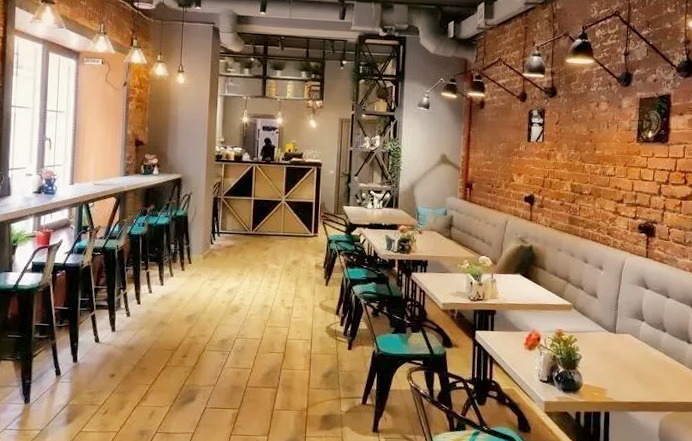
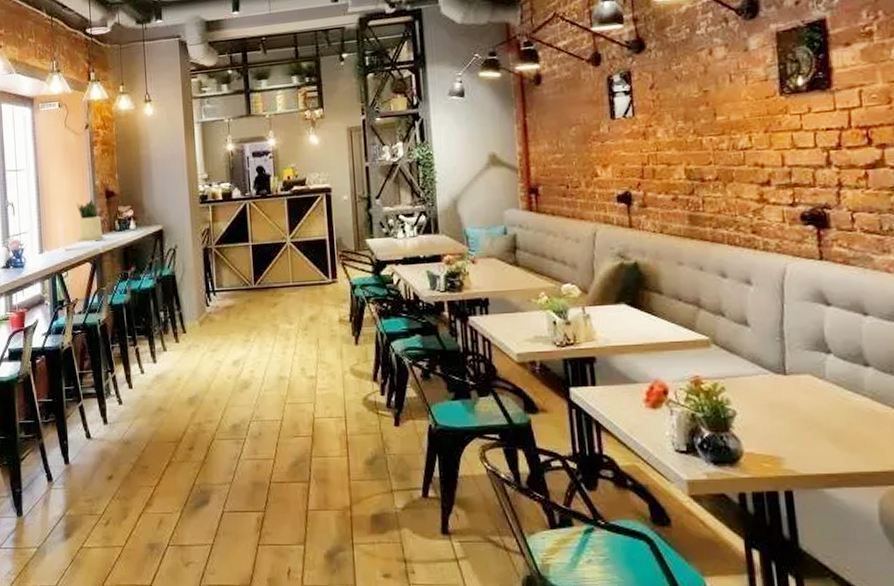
planter: none [106,145,131,181] -> present [76,199,105,242]

